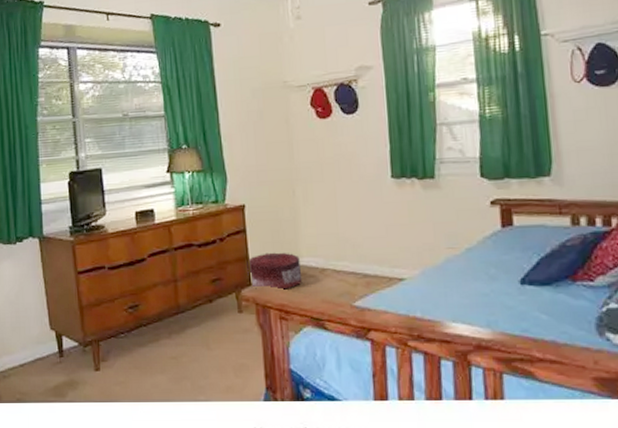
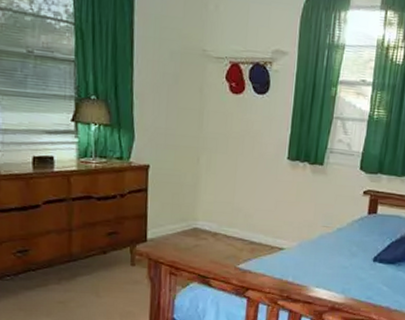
pouf: present [247,252,302,291] -> none [144,213,196,249]

